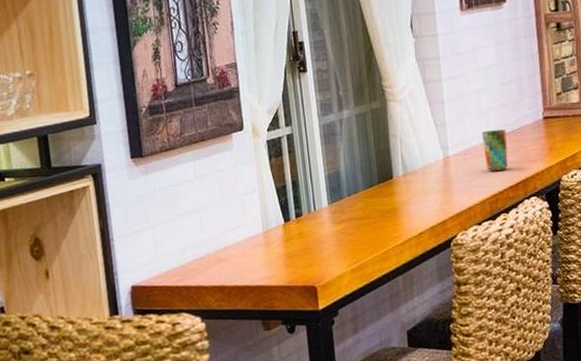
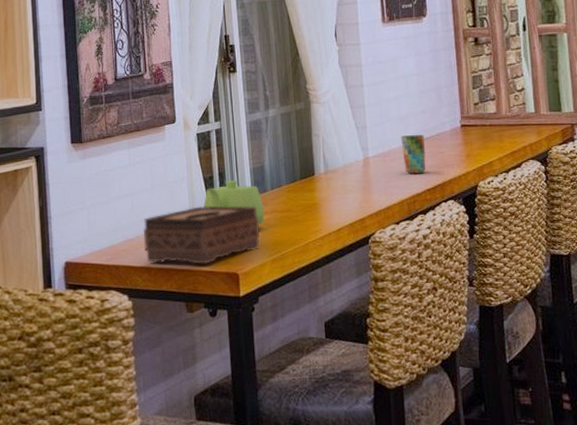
tissue box: none [213,215,338,281] -> present [142,206,260,265]
teapot: none [277,188,342,234] -> present [203,180,265,225]

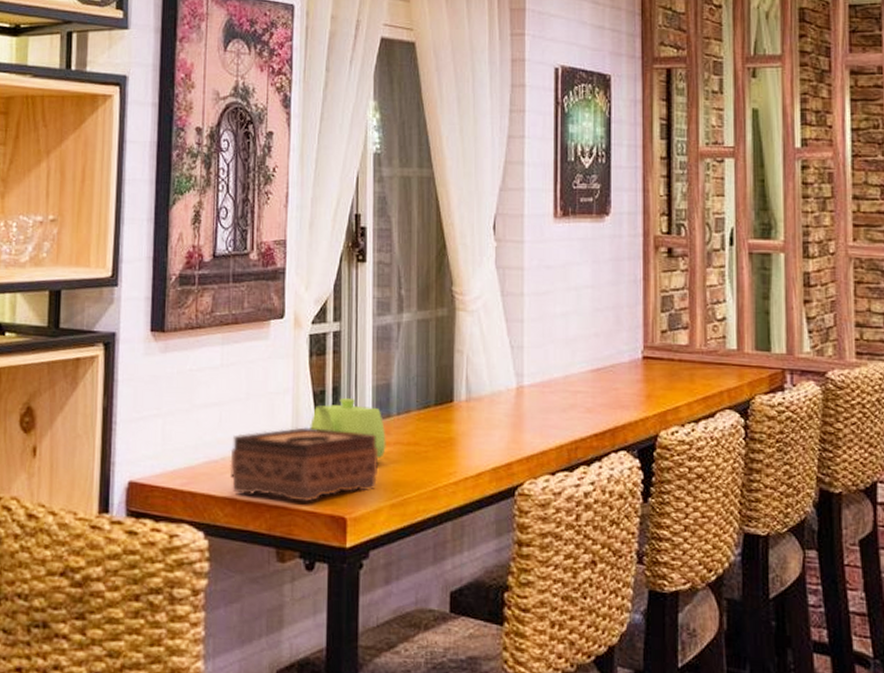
cup: present [401,135,426,174] -> none [566,363,596,413]

